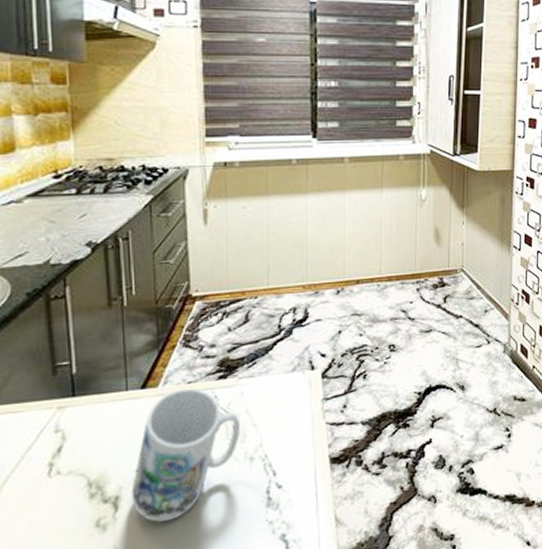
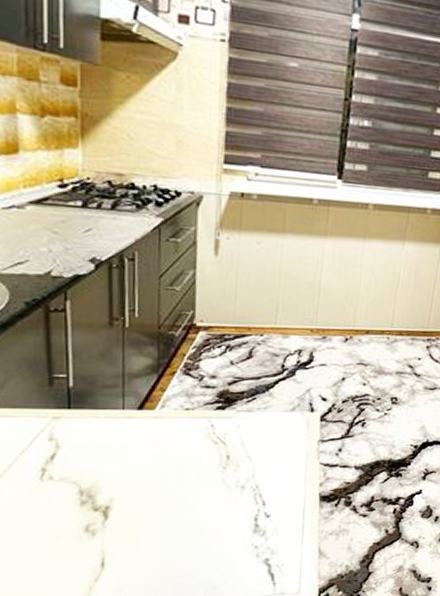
mug: present [131,387,241,523] -> none [121,414,235,535]

